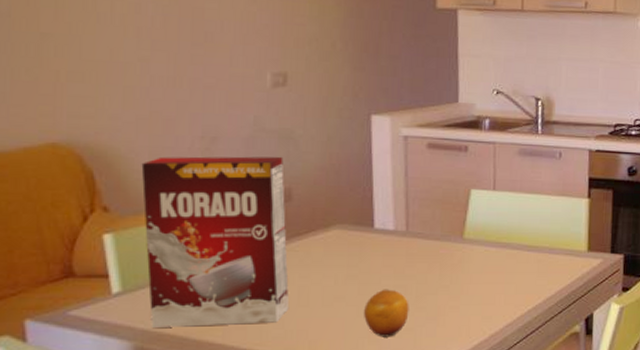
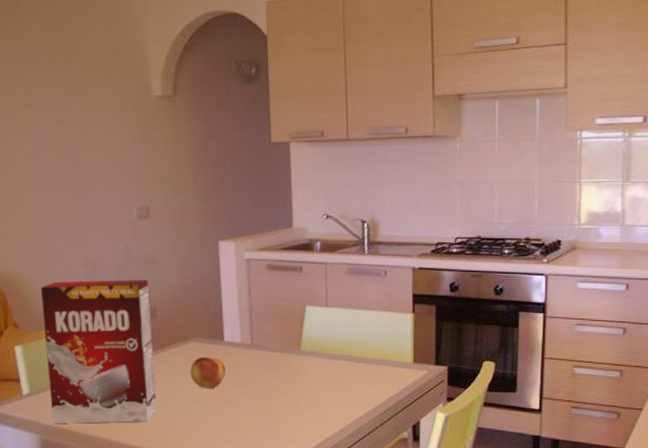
fruit: none [332,245,375,282] -> present [190,356,226,389]
fruit: present [363,289,409,337] -> none [217,395,256,437]

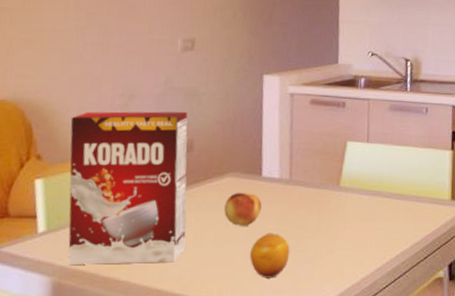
fruit: none [217,395,256,437] -> present [249,233,290,278]

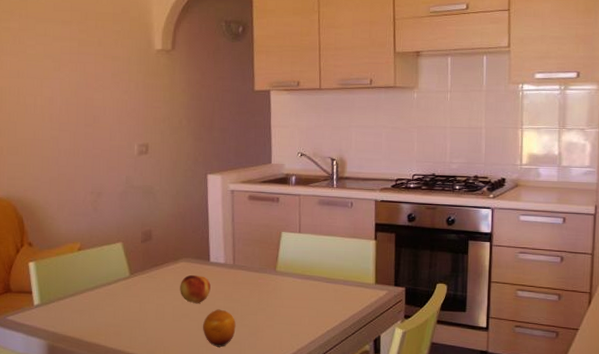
cereal box: present [68,111,188,265] -> none [53,206,150,332]

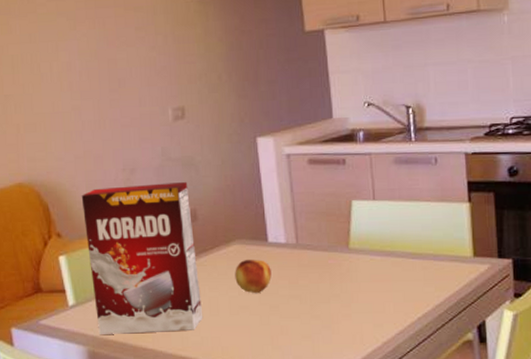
cereal box: none [53,206,150,332] -> present [81,181,203,334]
fruit: present [202,309,236,347] -> none [265,298,306,344]

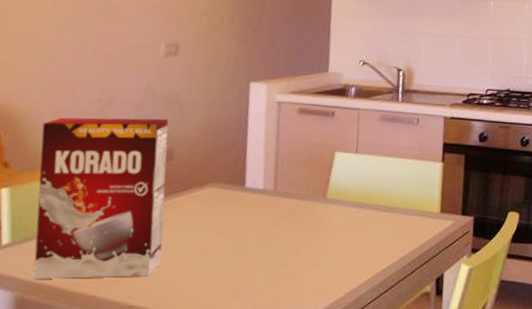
fruit: present [235,259,272,293] -> none [203,203,244,239]

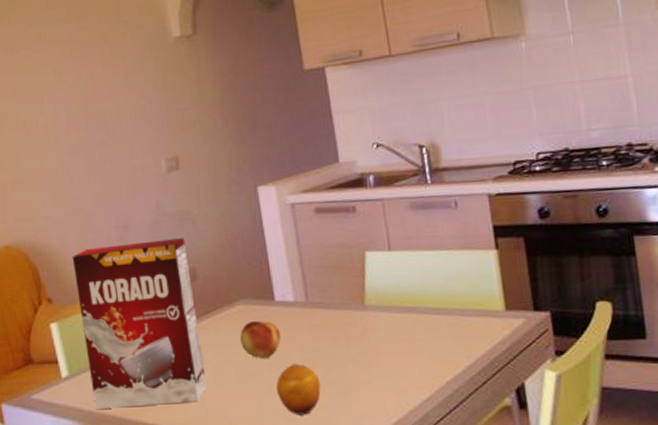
fruit: none [203,203,244,239] -> present [240,320,281,358]
fruit: none [229,246,272,293] -> present [276,363,321,415]

